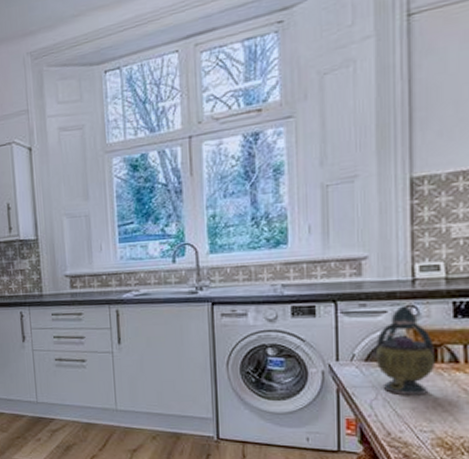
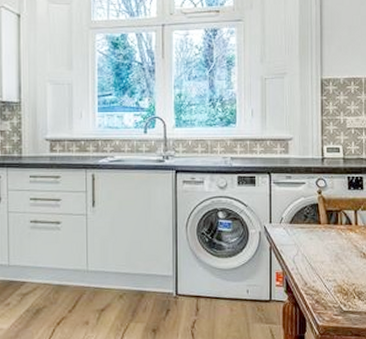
teapot: present [375,304,436,396] -> none [297,178,337,252]

